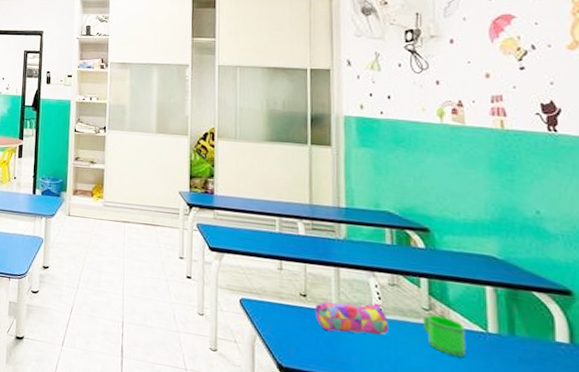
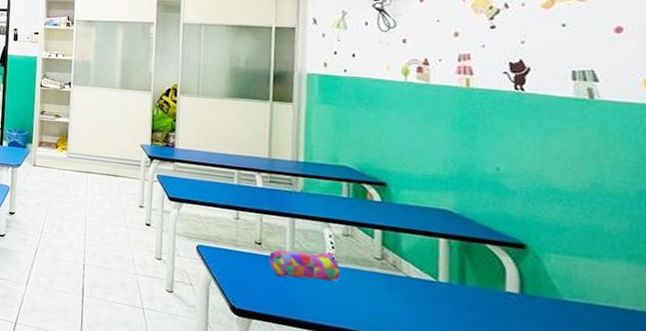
mug: present [423,314,467,358] -> none [374,264,416,304]

